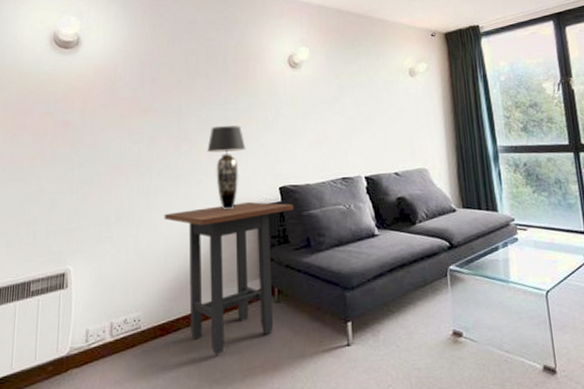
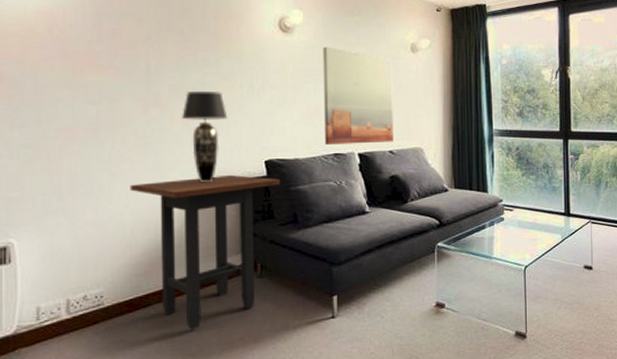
wall art: none [328,78,398,169] -> present [323,47,393,145]

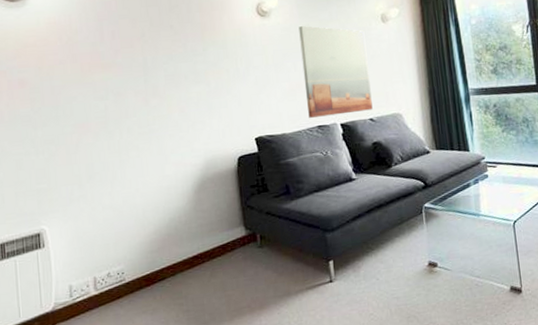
side table: present [130,175,281,330] -> none [138,153,272,300]
table lamp: present [182,90,228,183] -> none [177,78,219,163]

